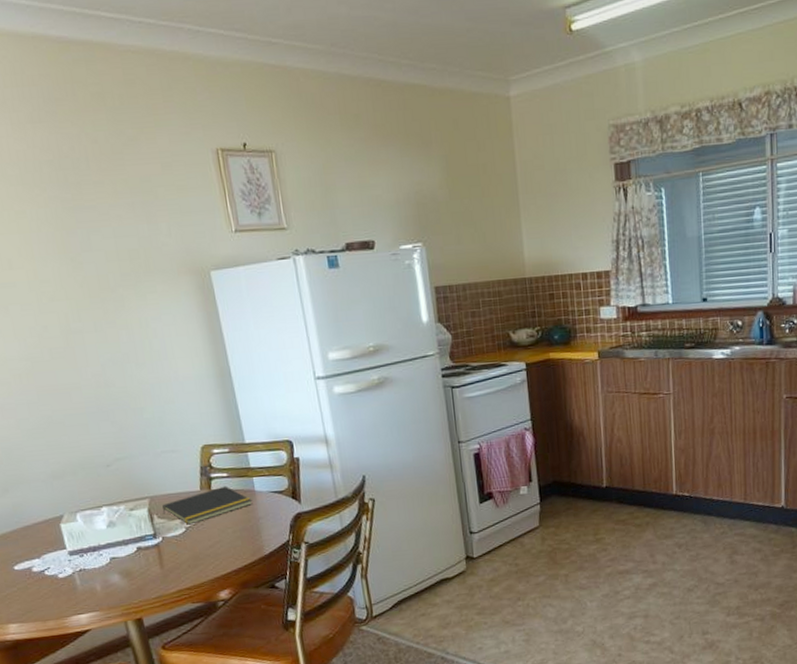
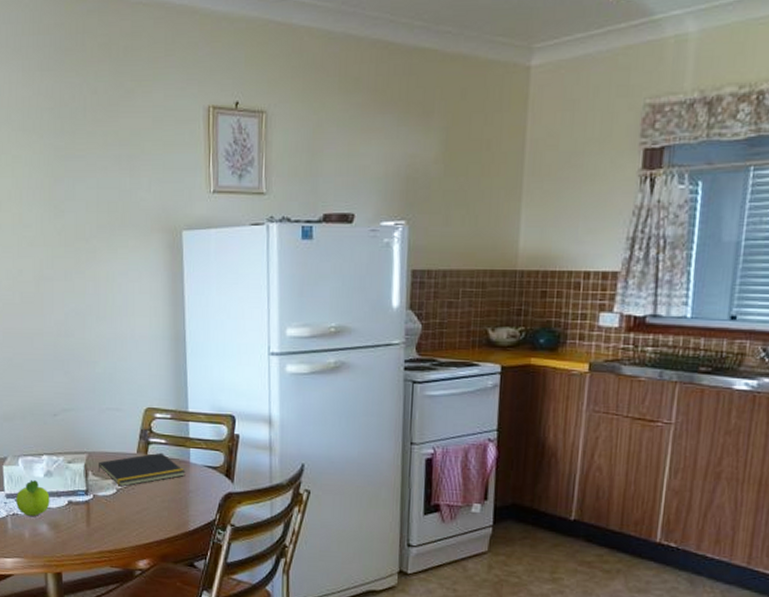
fruit: none [80,533,118,569] -> present [16,480,50,516]

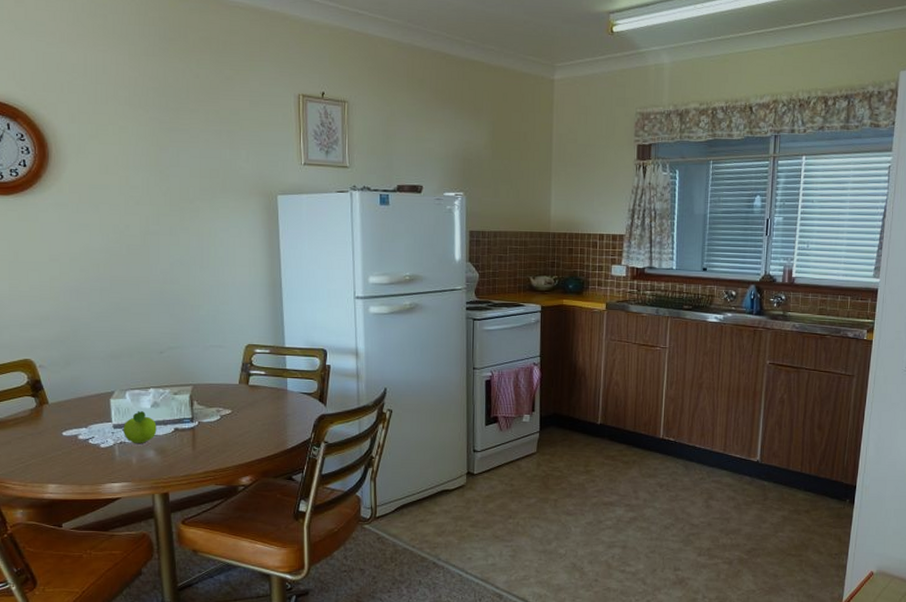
notepad: present [97,452,186,487] -> none [202,382,284,414]

